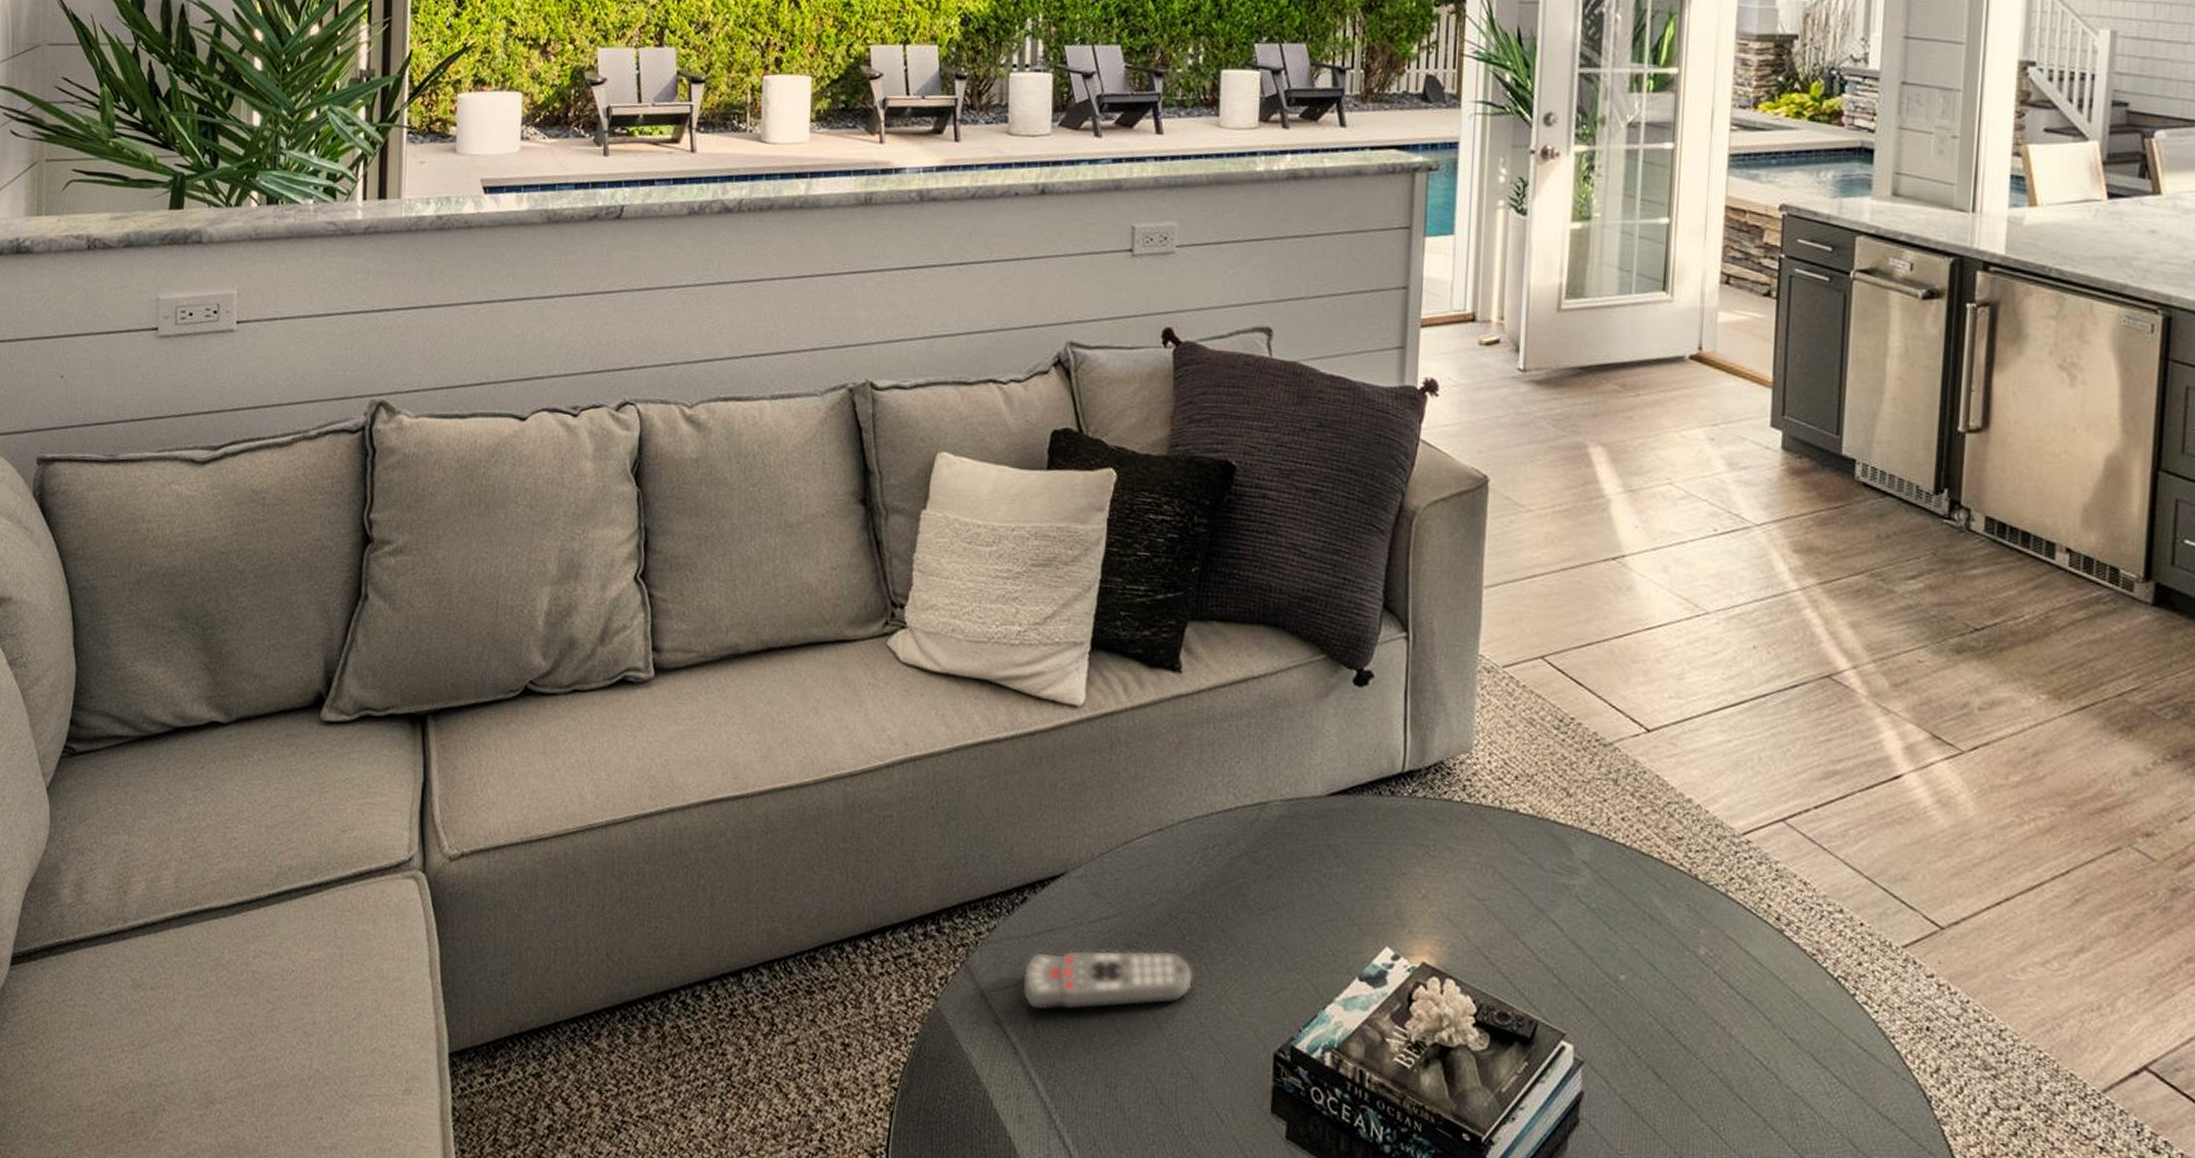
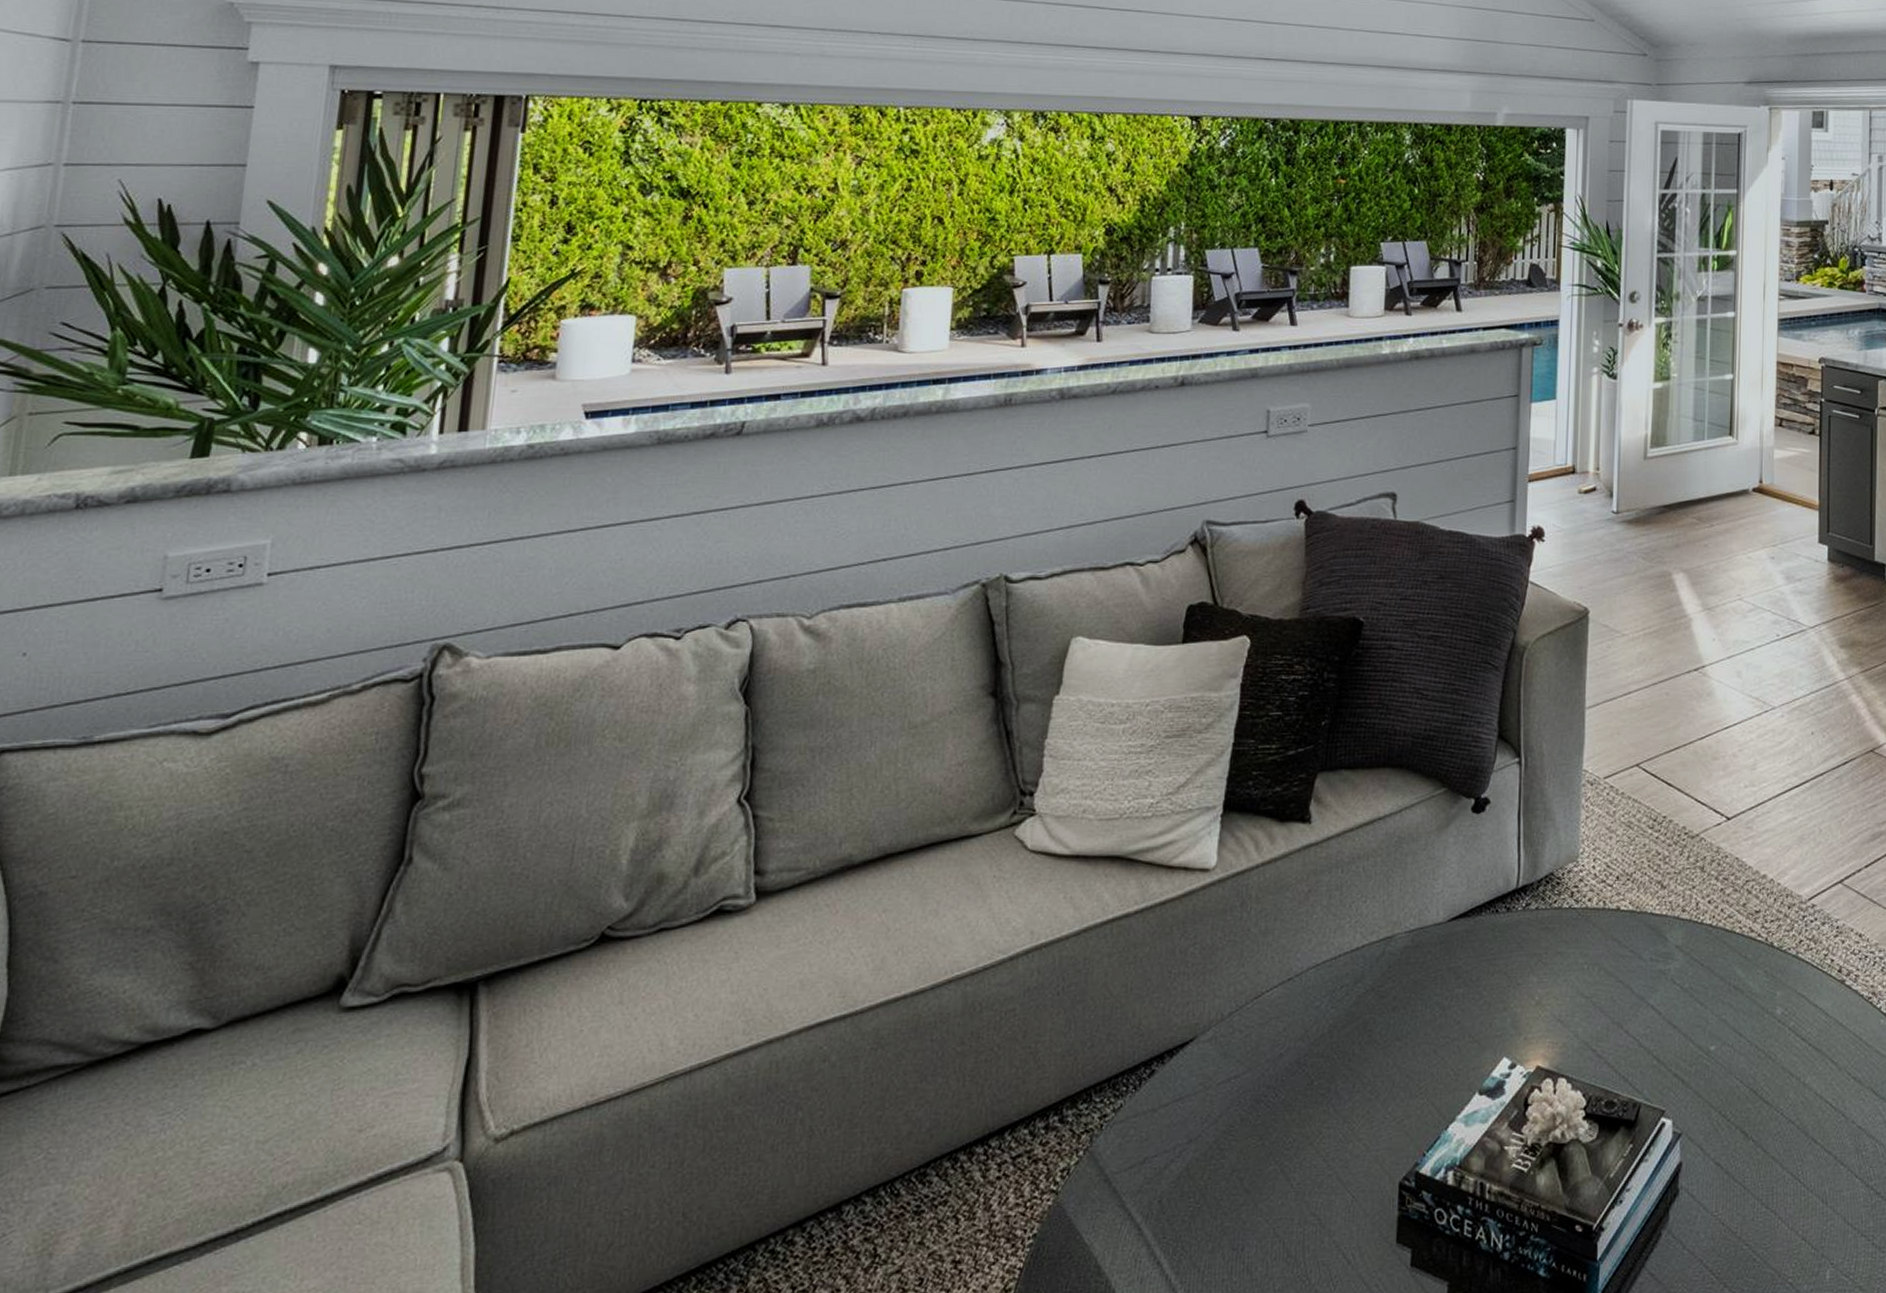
remote control: present [1021,949,1194,1012] -> none [1147,1098,1322,1186]

